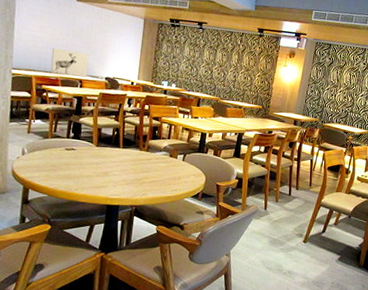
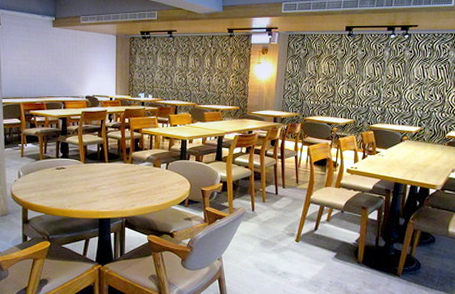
wall art: present [50,48,89,77] -> none [35,74,69,99]

